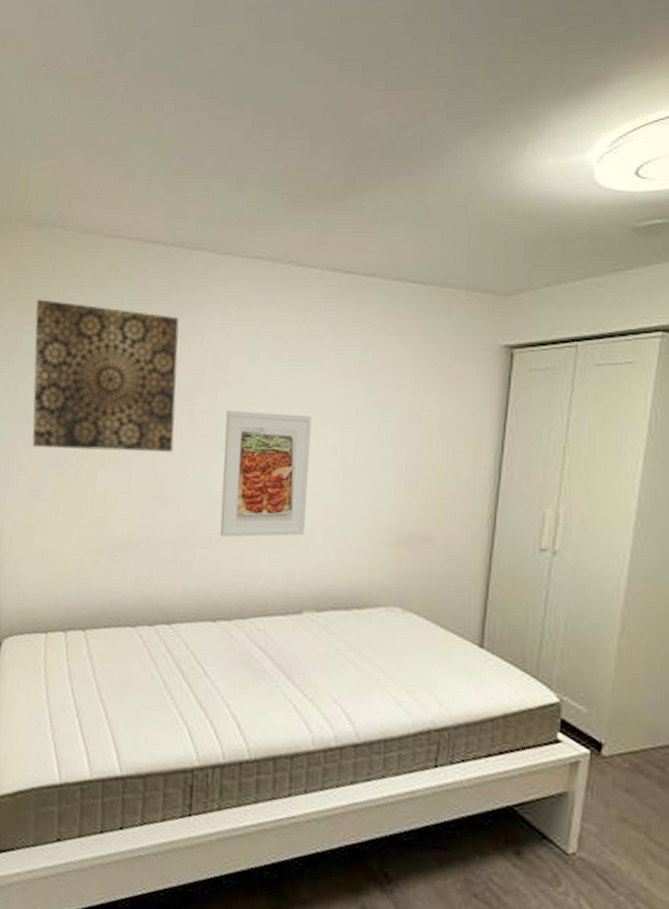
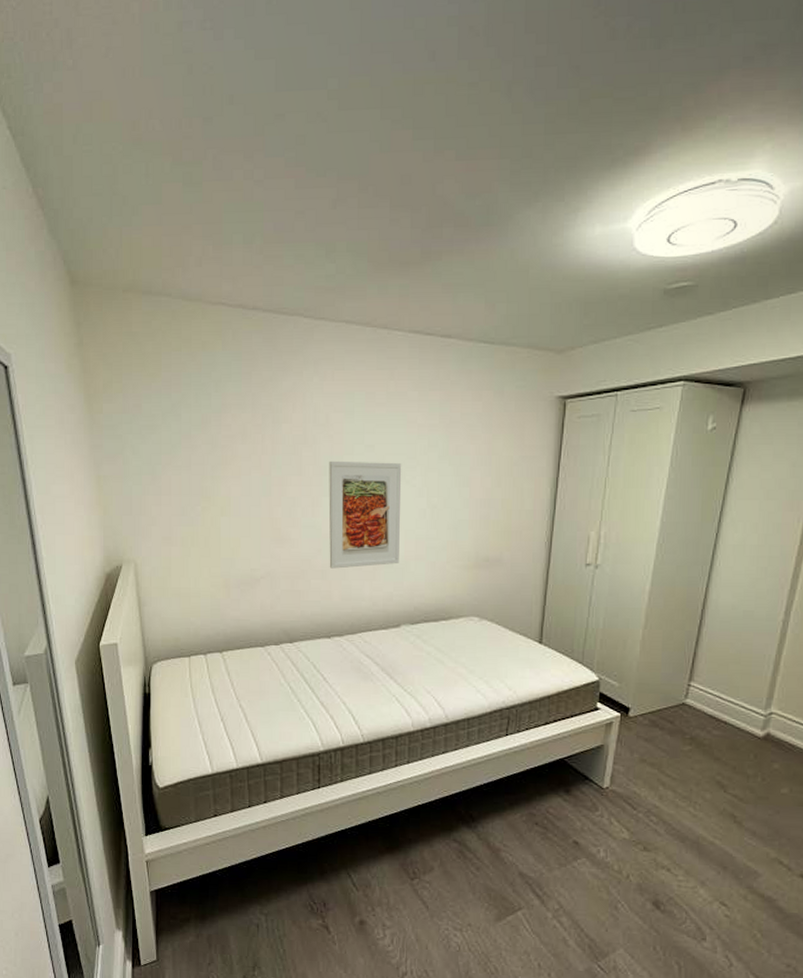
wall art: present [32,299,179,452] -> none [151,365,285,501]

